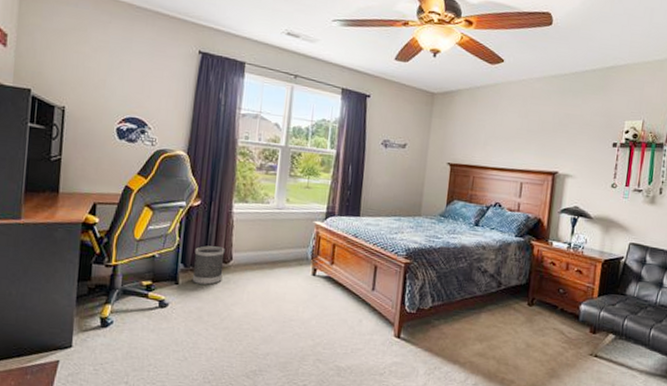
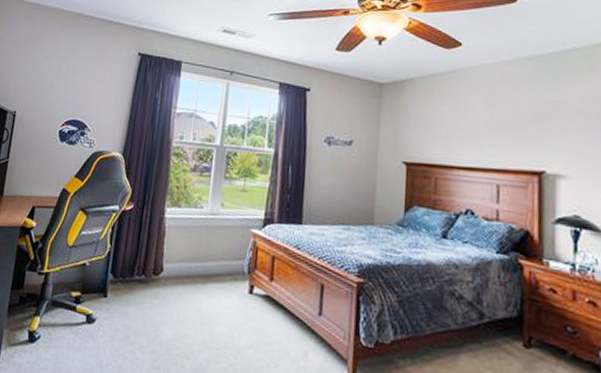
wastebasket: present [192,245,225,285] -> none [120,254,156,300]

